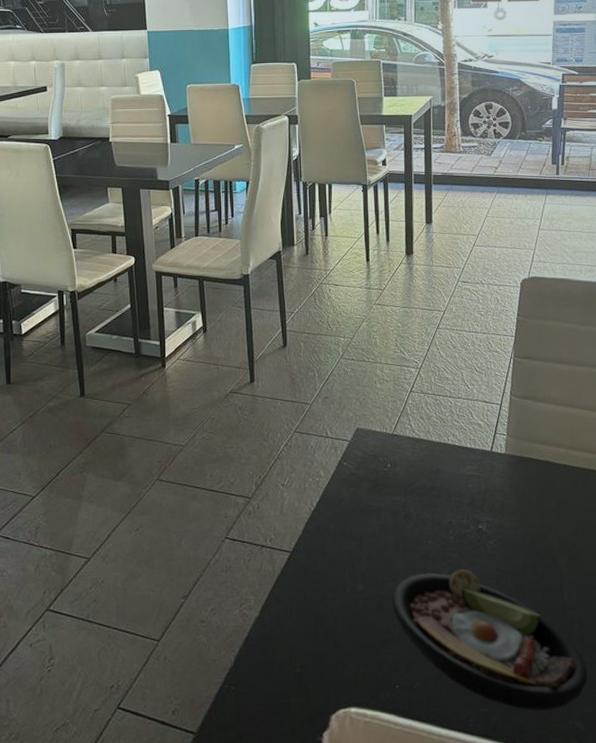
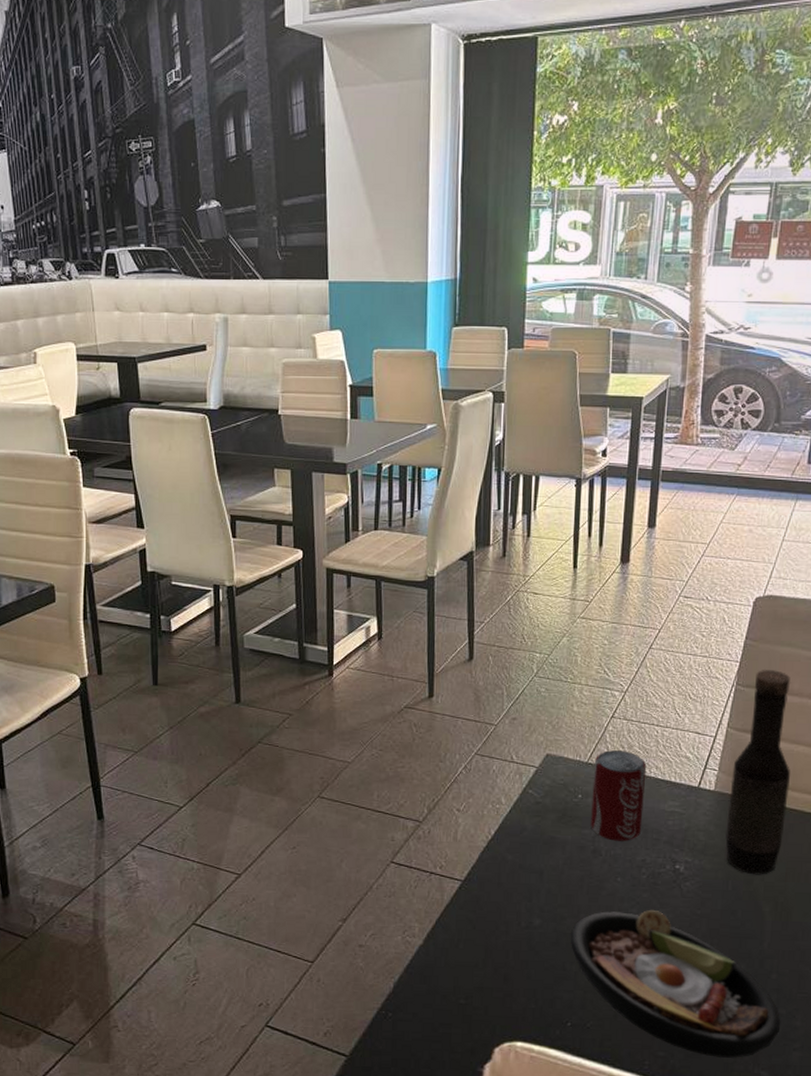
beverage can: none [399,421,446,506] -> present [591,750,647,841]
bottle: none [518,341,570,530] -> present [725,669,791,875]

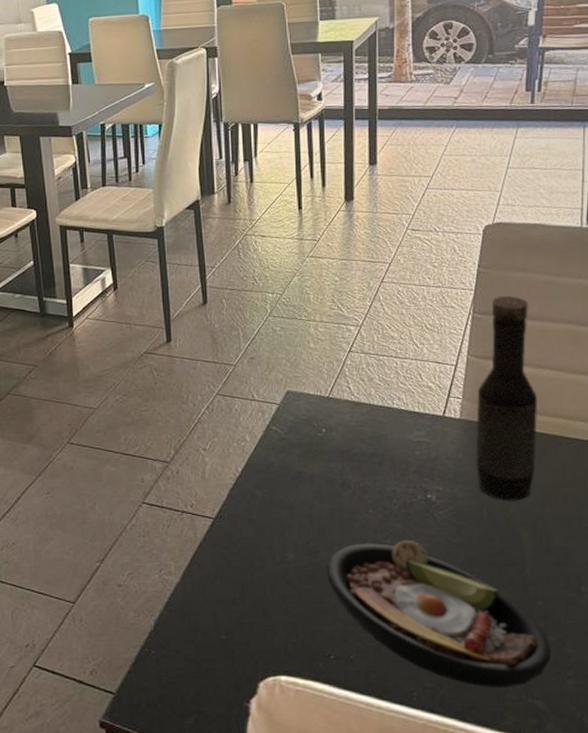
beverage can: present [591,750,647,841] -> none [335,384,389,473]

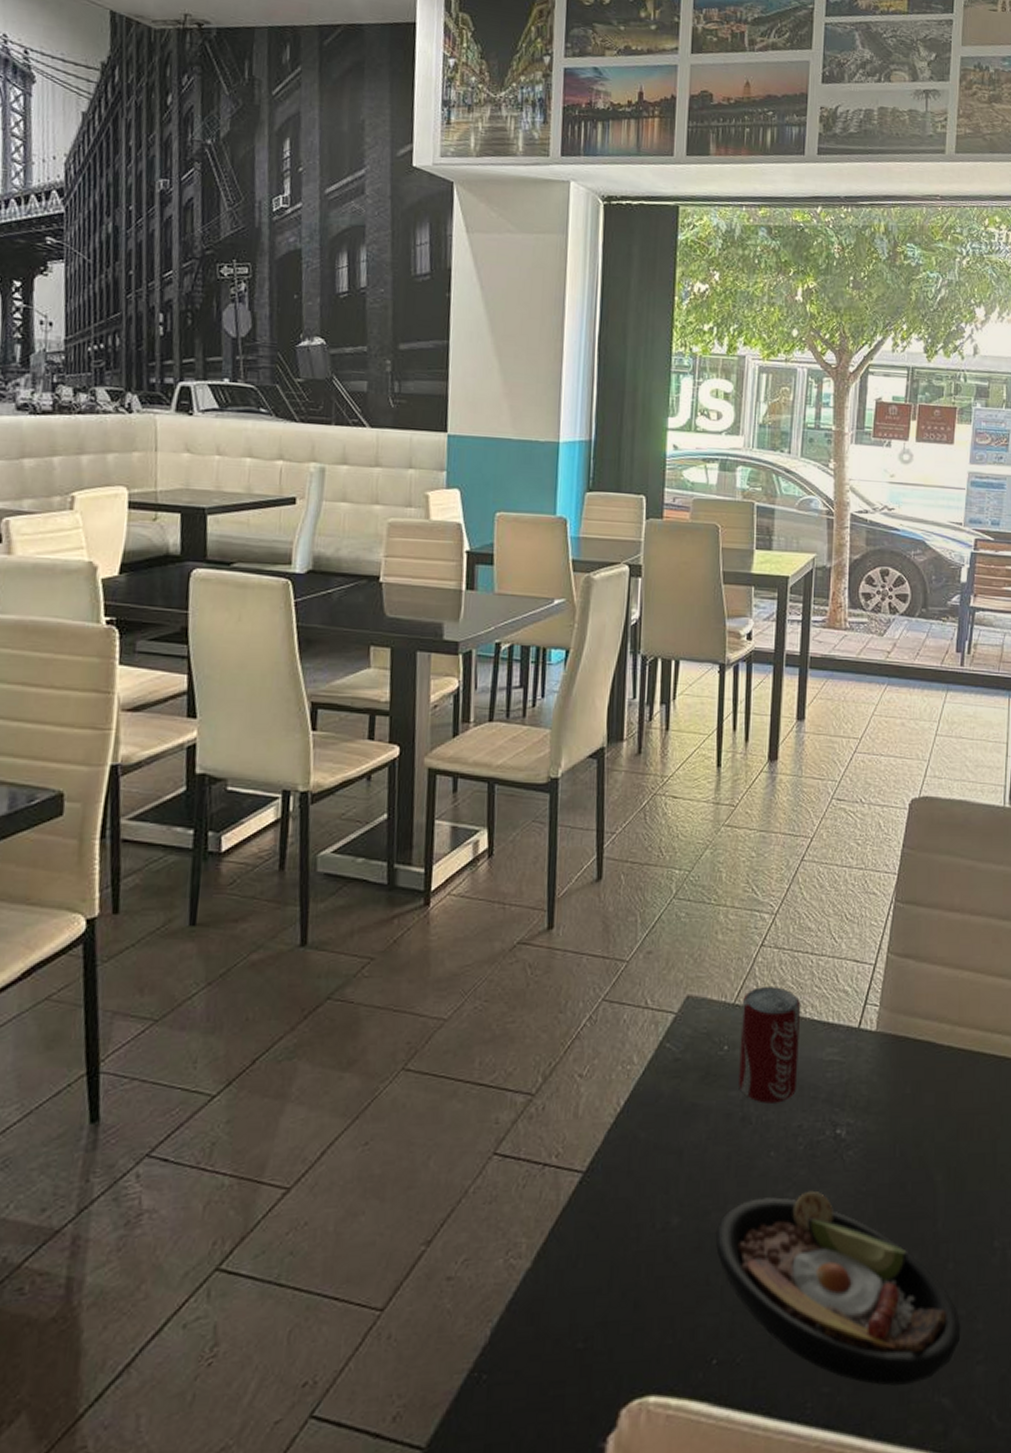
beverage can: none [335,384,389,473] -> present [739,987,801,1104]
bottle: present [475,295,538,501] -> none [890,881,957,1135]

